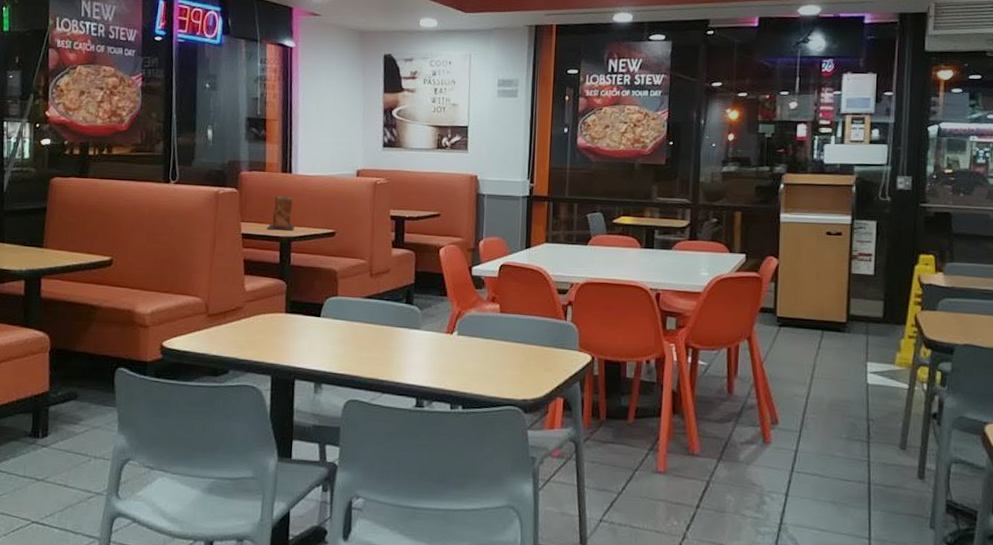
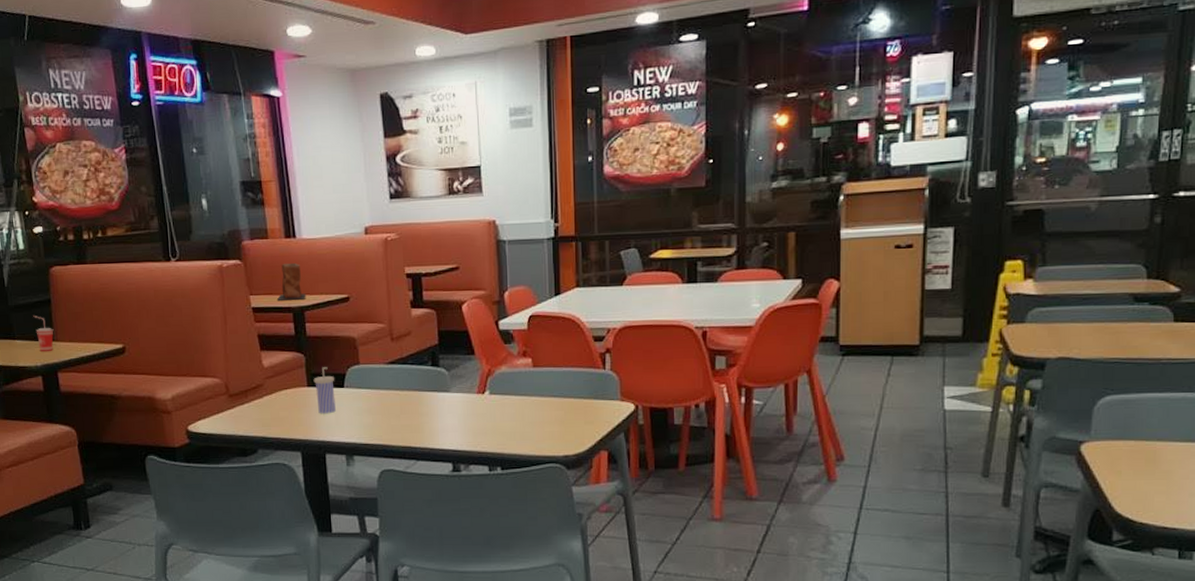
beverage cup: none [26,222,45,258] -> present [33,316,54,352]
beverage cup: none [291,296,313,342] -> present [313,367,336,415]

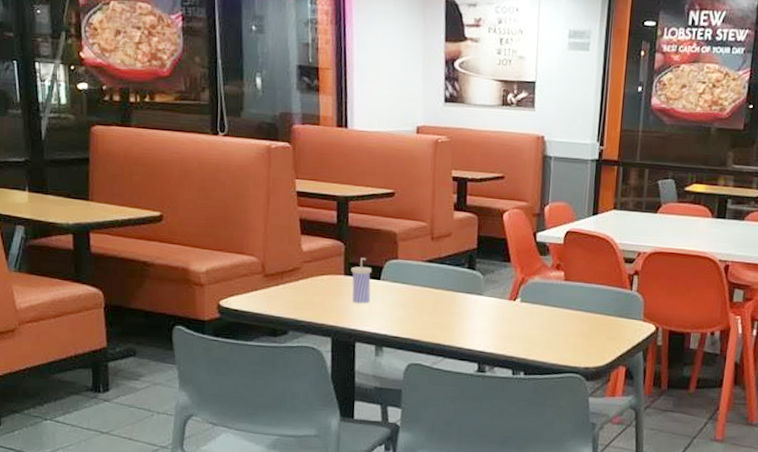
beverage cup: present [33,316,54,352] -> none [69,173,90,211]
paper bag: present [277,262,307,302] -> none [323,152,352,191]

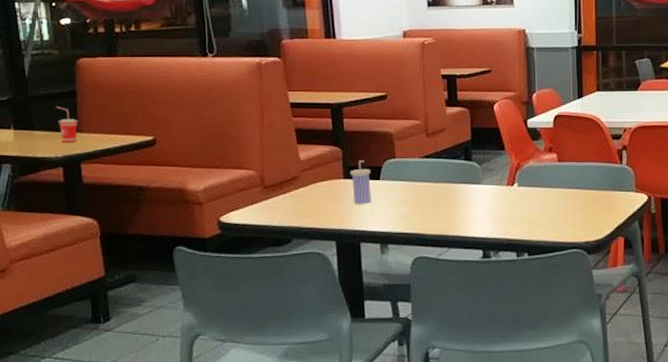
beverage cup: none [69,173,90,211] -> present [56,107,78,144]

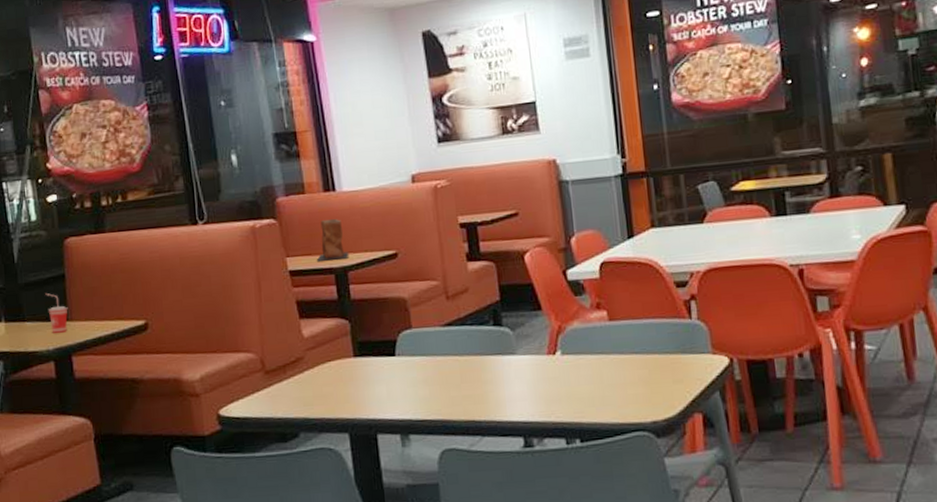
paper bag: none [316,61,345,98] -> present [317,218,350,263]
beverage cup: present [350,160,371,206] -> none [360,333,387,389]

